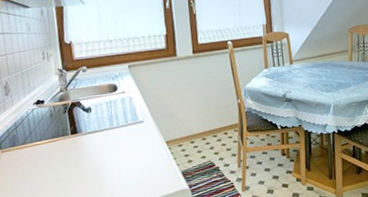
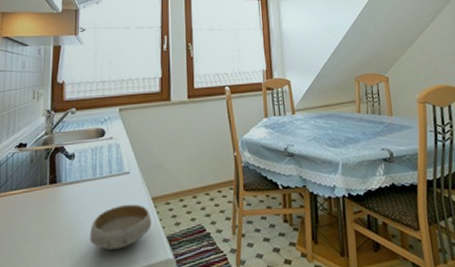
bowl: none [113,147,167,185] -> present [90,204,152,250]

